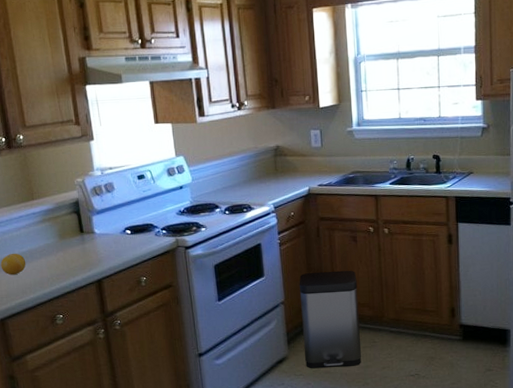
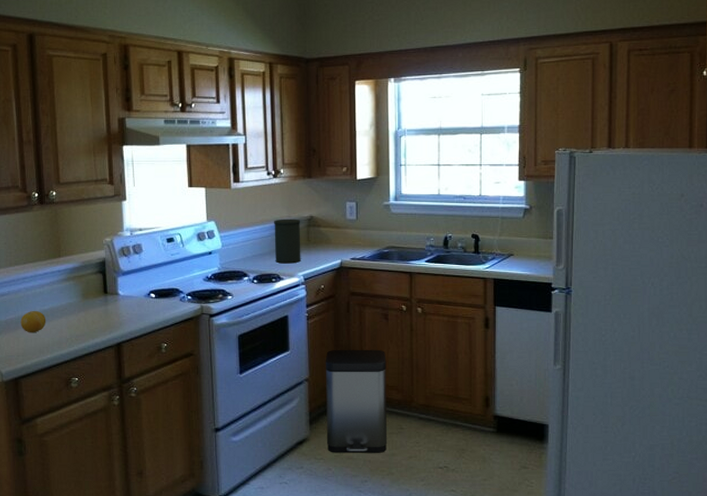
canister: none [240,149,270,194] -> present [273,218,301,264]

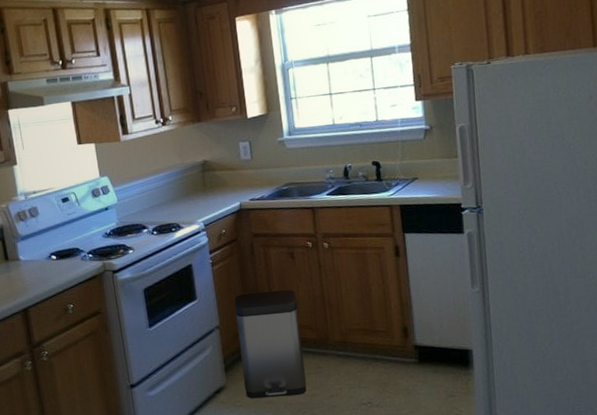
canister: present [273,218,301,264] -> none [167,165,199,212]

